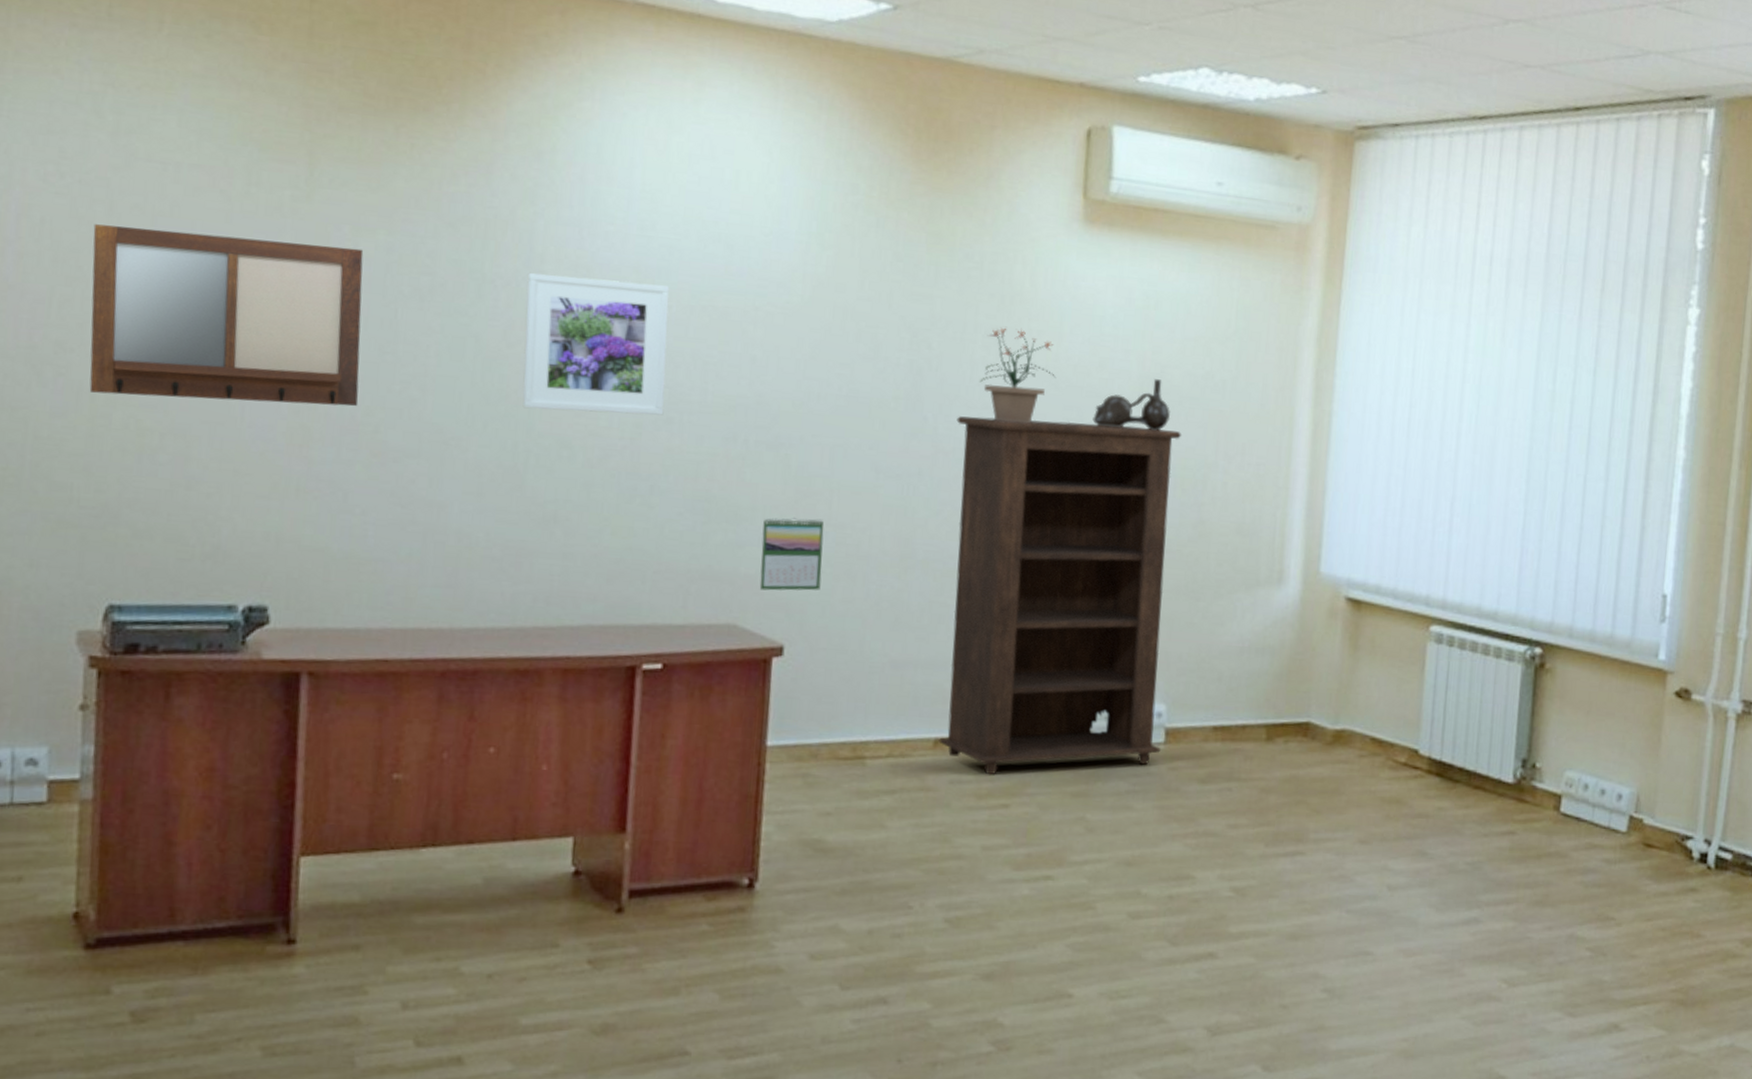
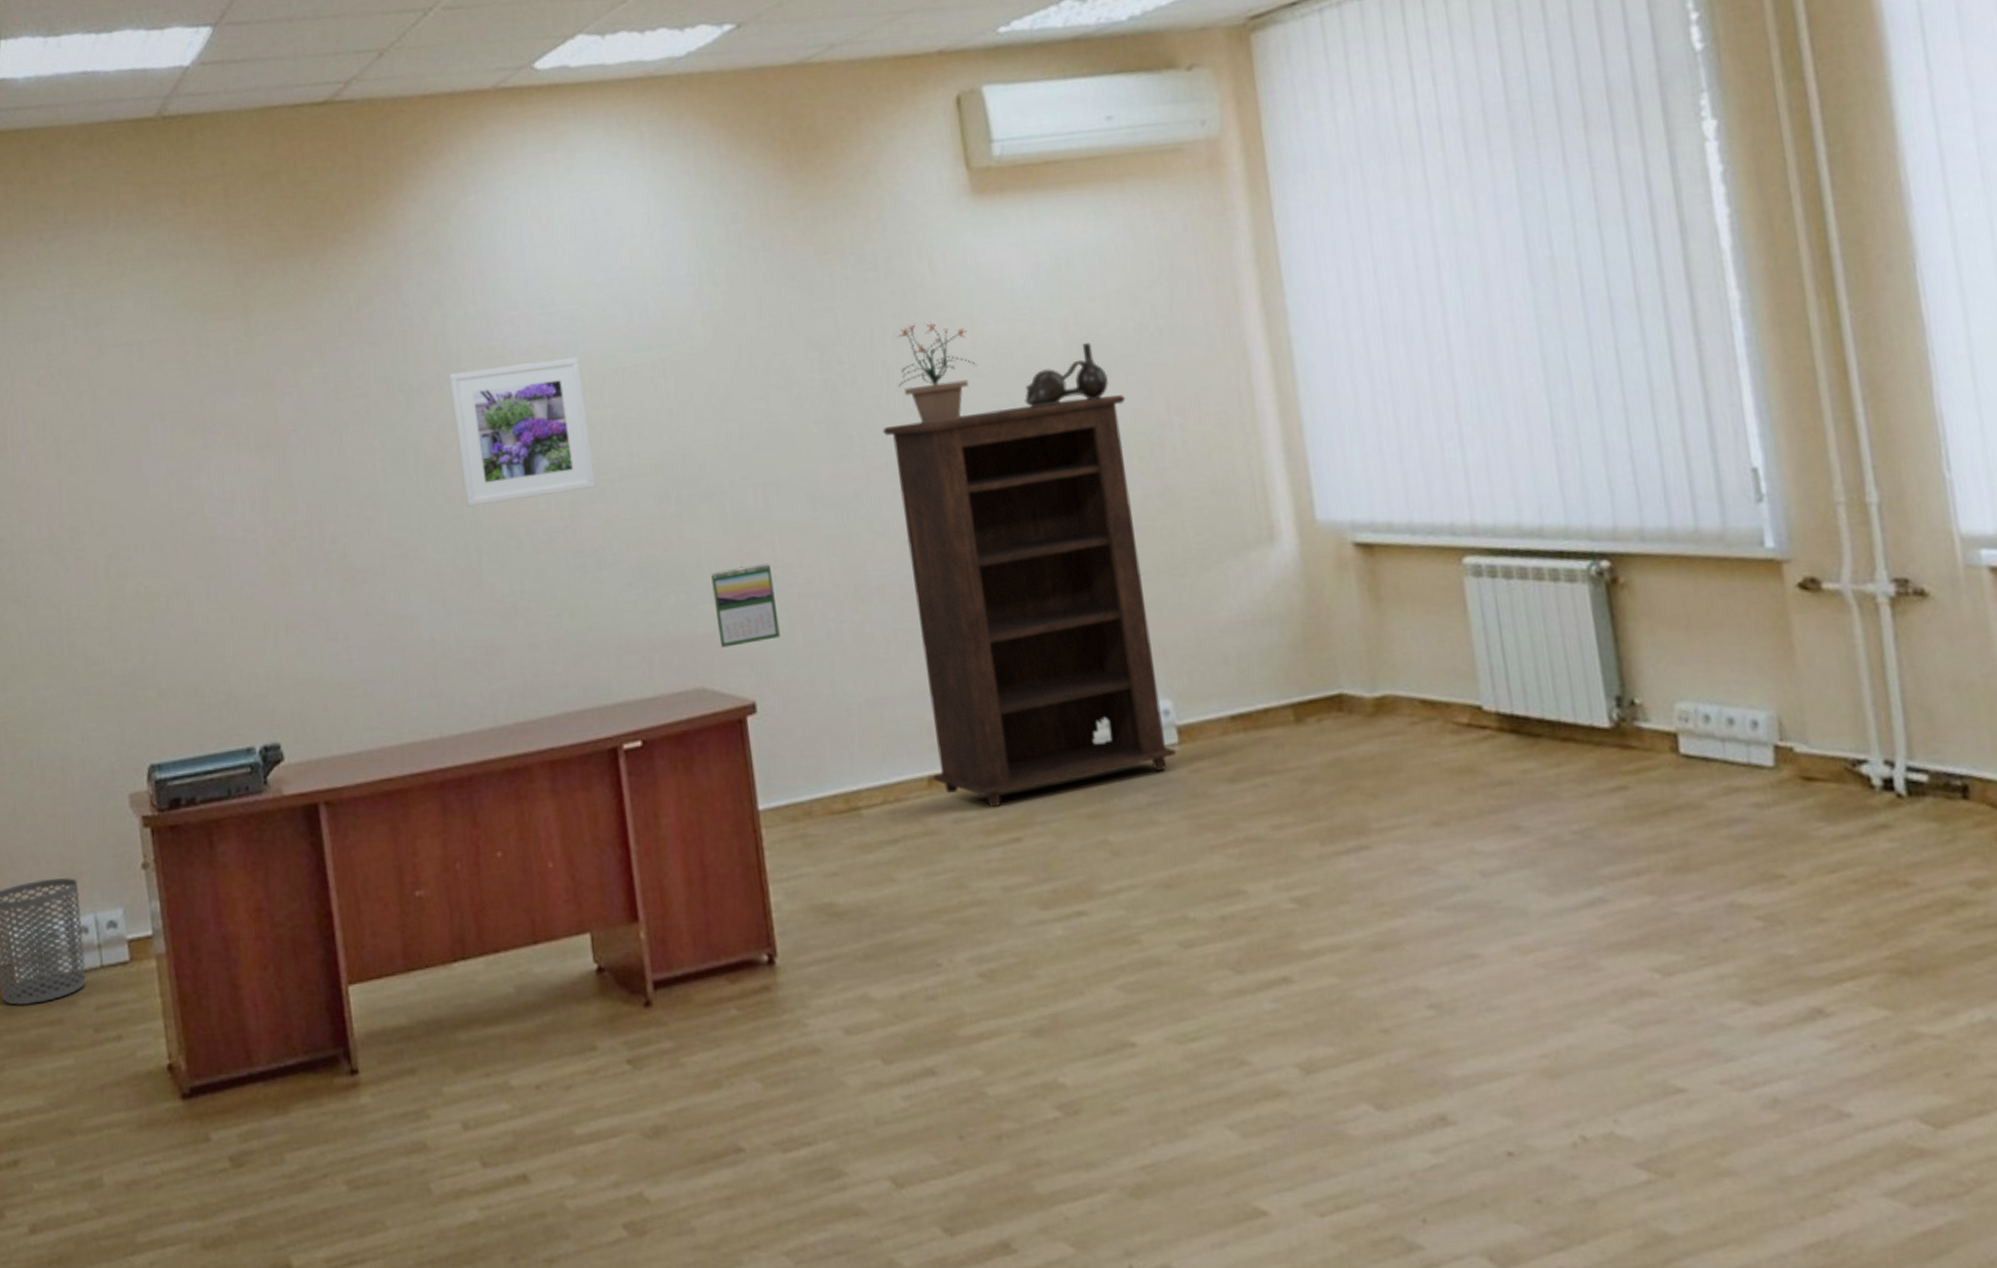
writing board: present [89,224,364,407] -> none [83,385,324,569]

